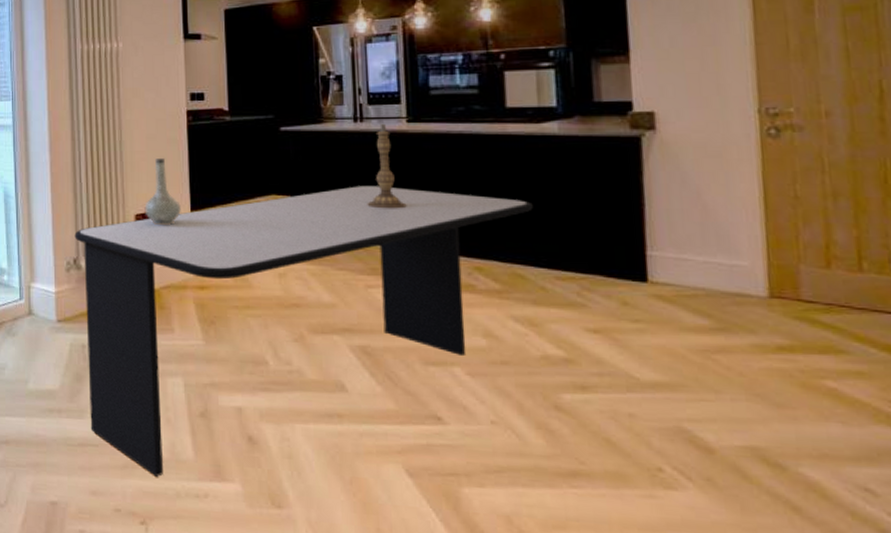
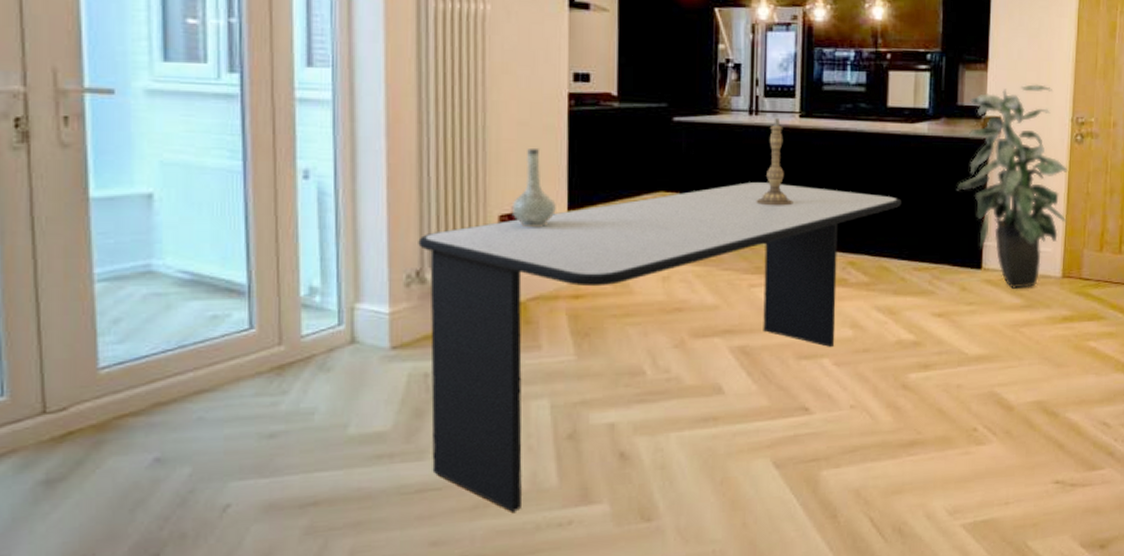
indoor plant: none [603,73,767,308] -> present [957,84,1068,289]

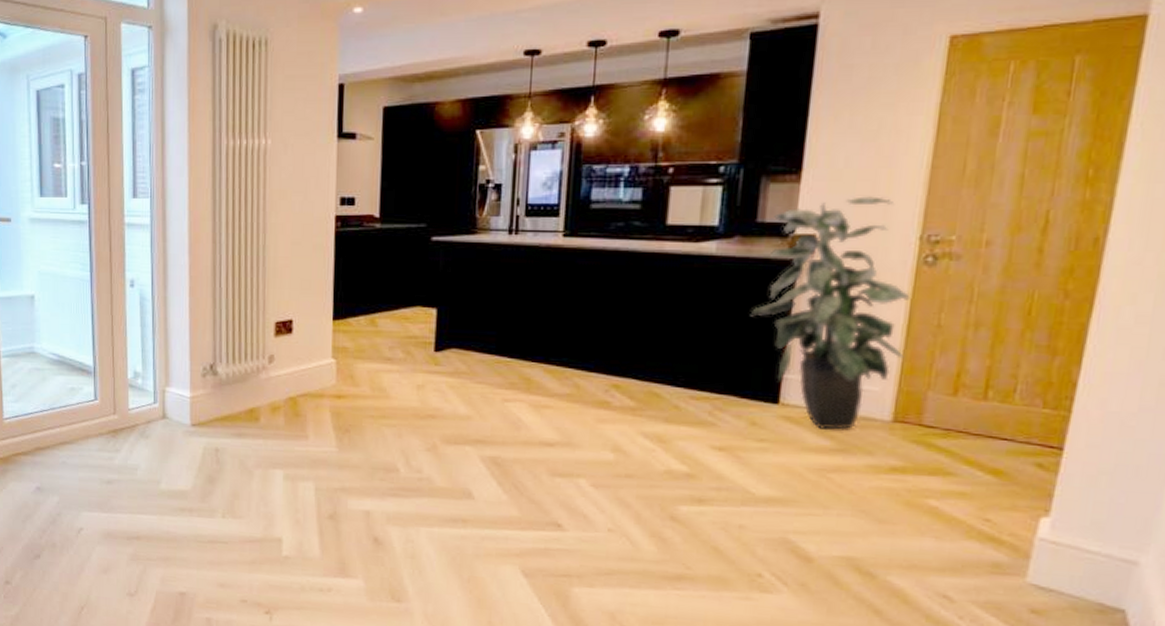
dining table: present [418,182,901,512] -> none [212,300,679,572]
vase: present [511,147,556,228] -> none [285,264,323,335]
candlestick: present [756,116,793,206] -> none [512,235,553,325]

